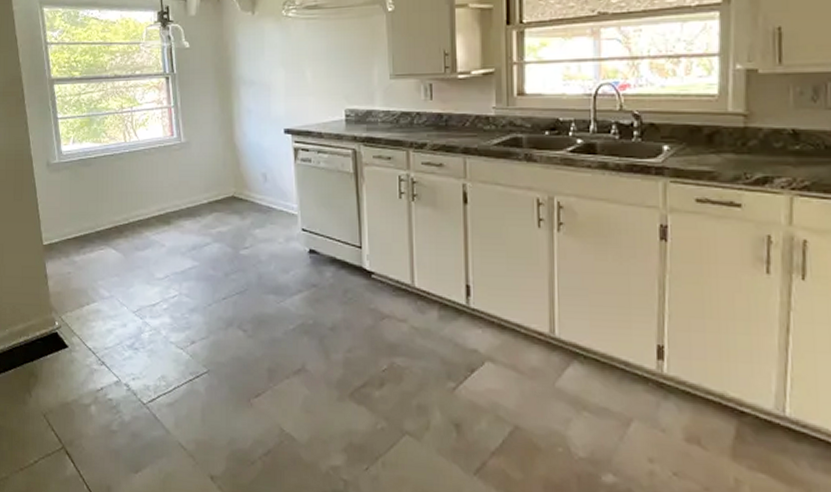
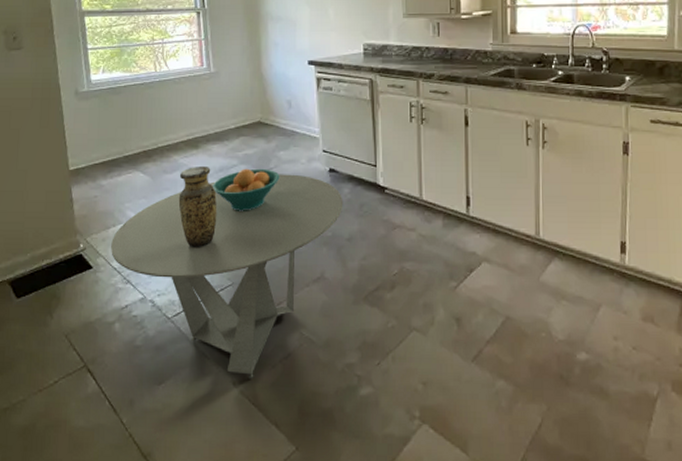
coffee table: none [85,254,326,475] -> present [111,174,344,379]
vase: none [151,243,191,331] -> present [178,165,217,247]
fruit bowl: none [185,247,256,294] -> present [212,168,280,211]

